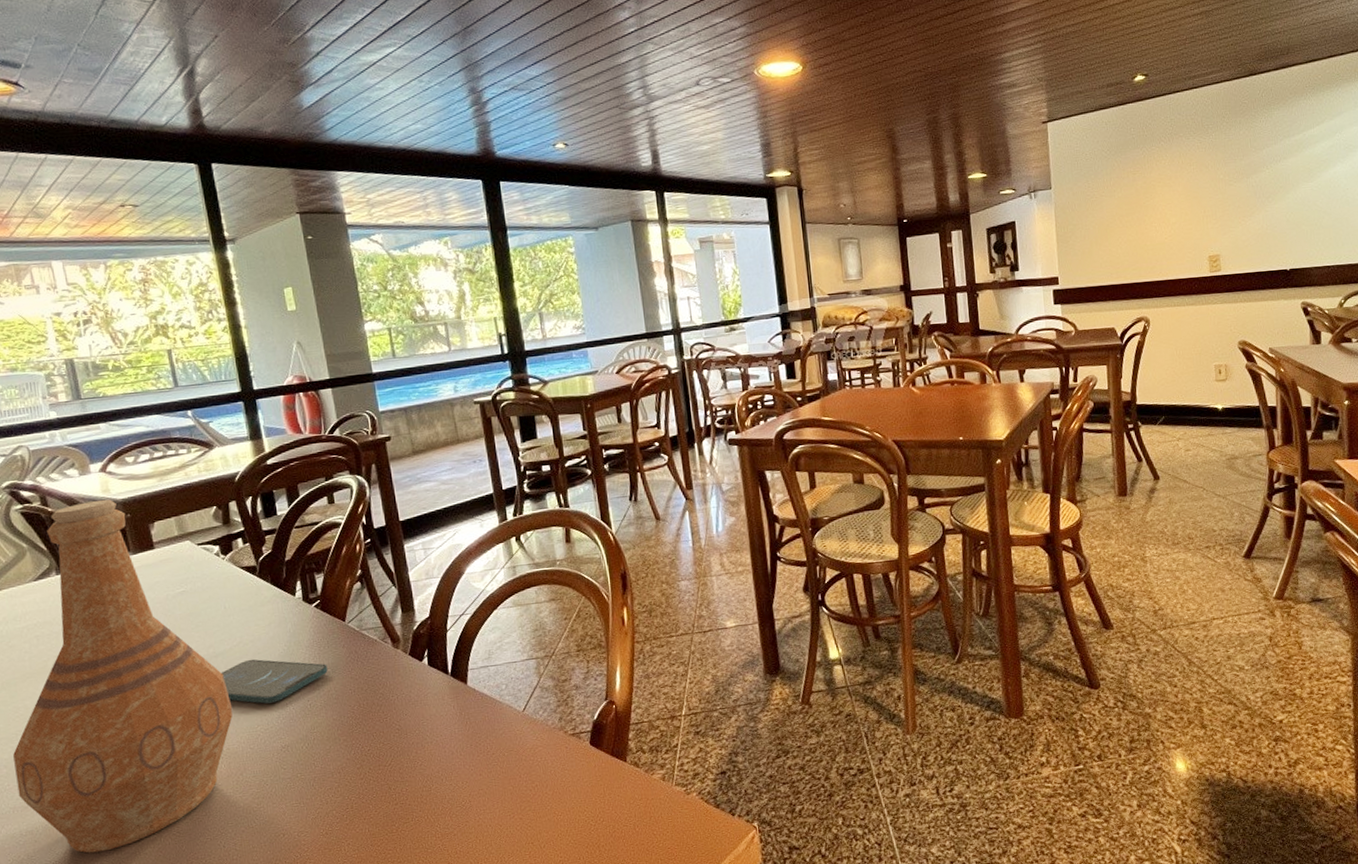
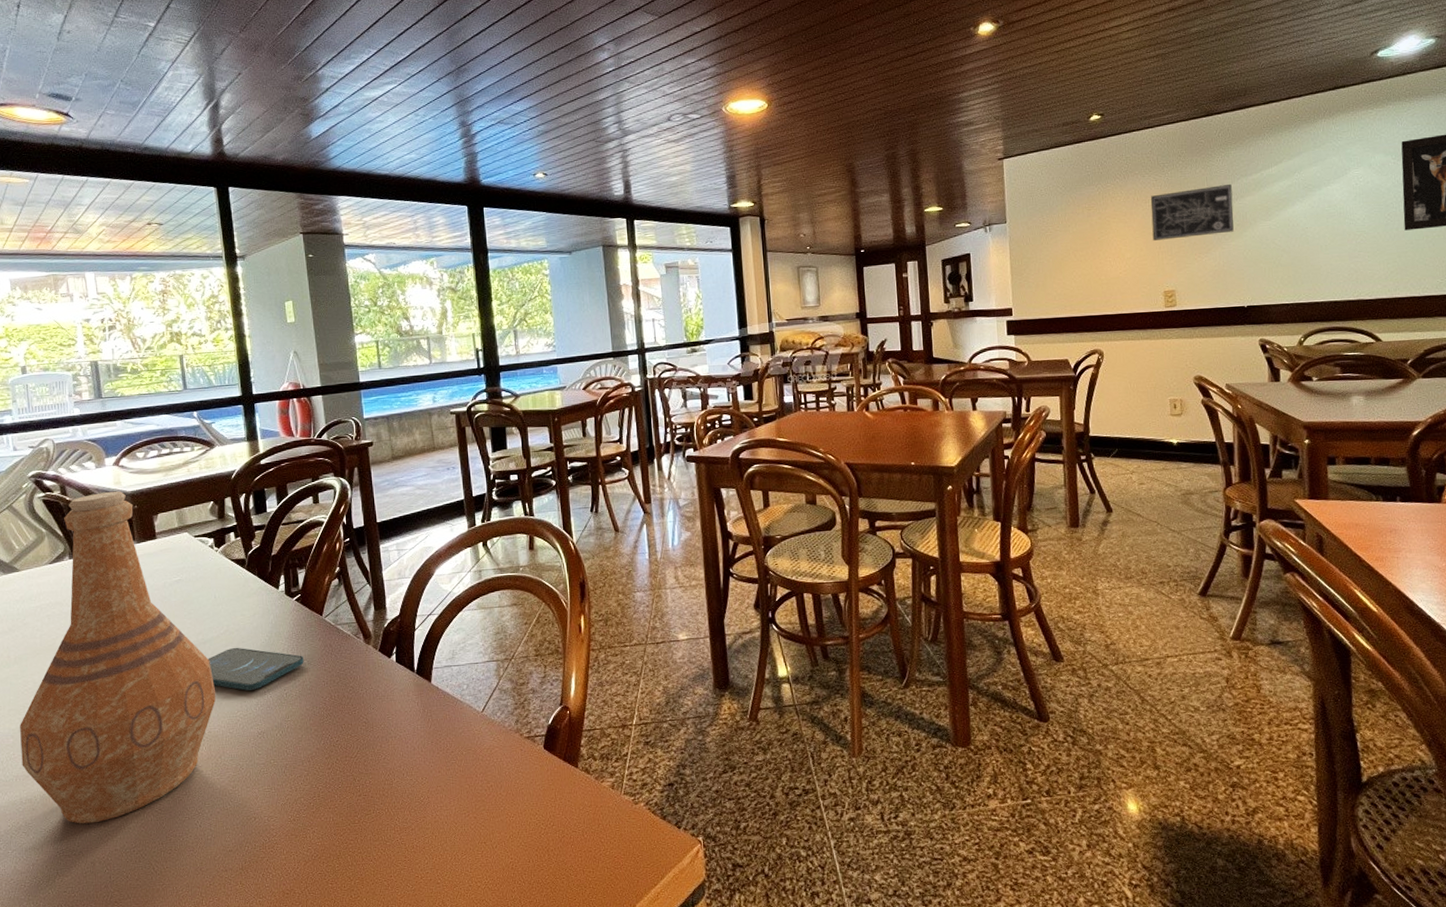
wall art: none [1195,145,1277,204] -> present [1150,183,1234,241]

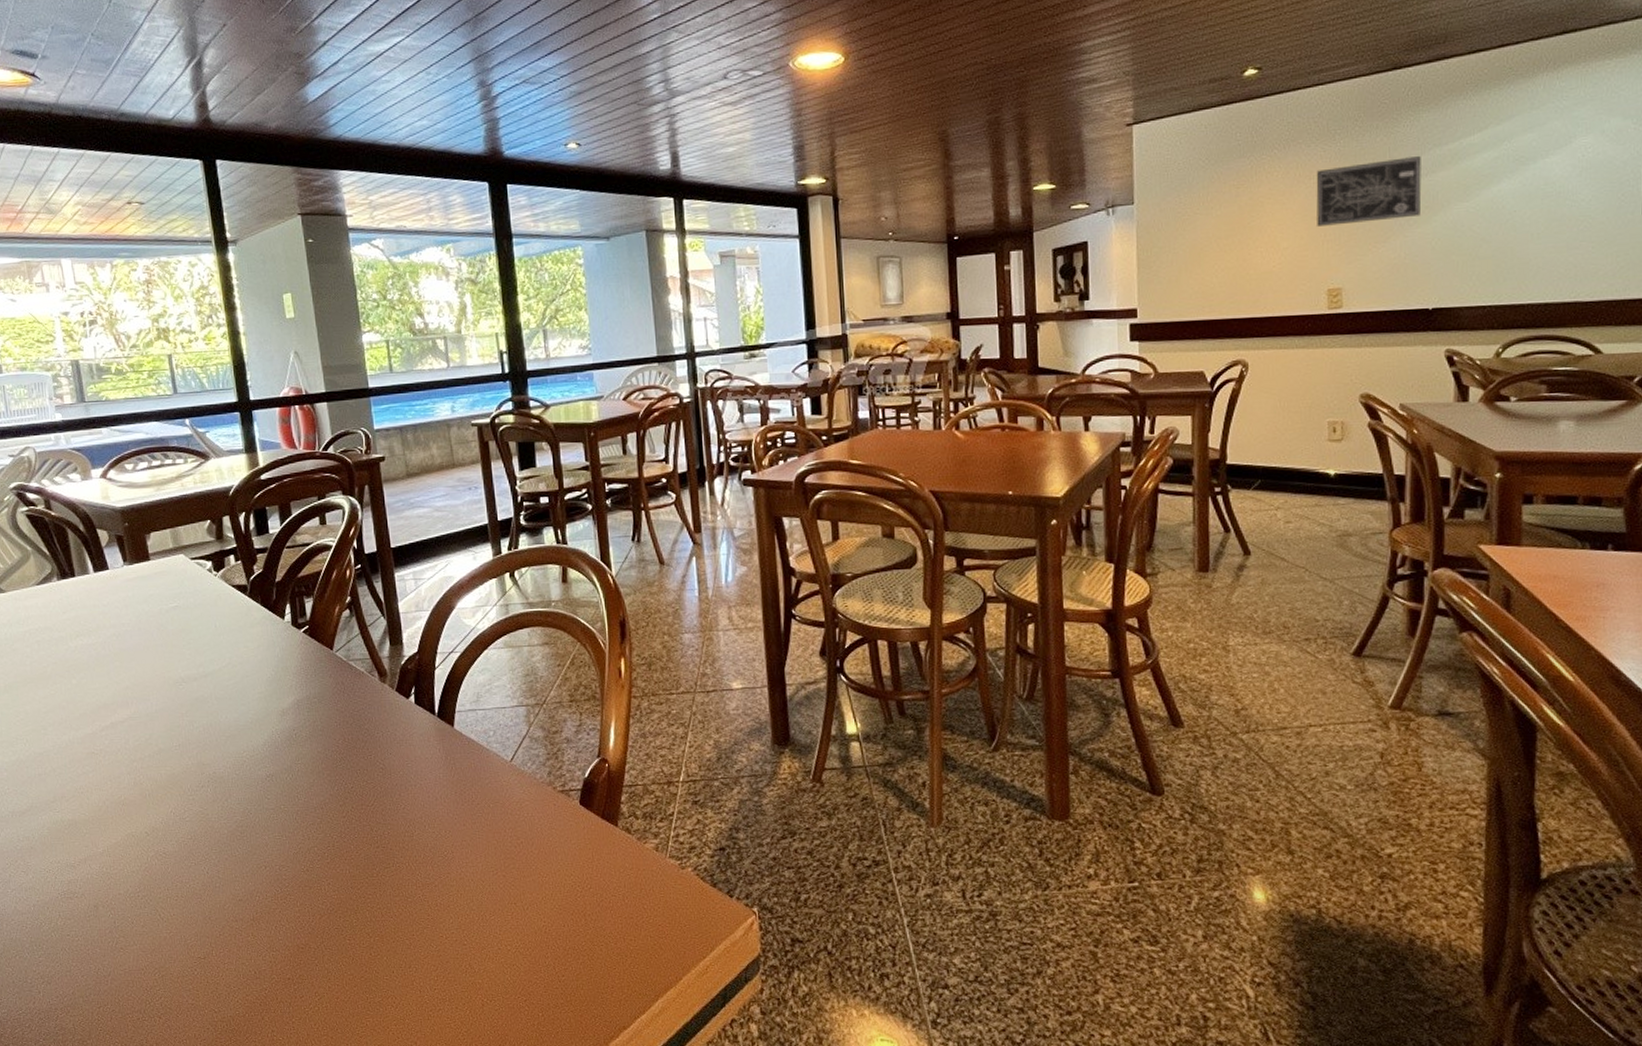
vase: present [20,490,216,824] -> none [13,506,220,865]
smartphone: present [207,647,304,691] -> none [209,681,314,729]

